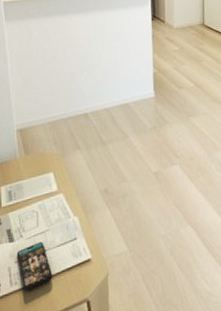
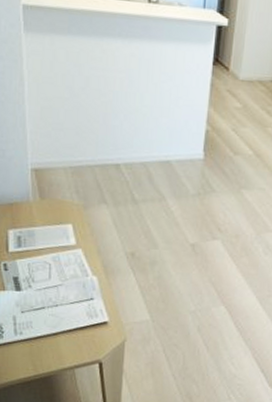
smartphone: present [16,242,53,291] -> none [23,296,64,342]

